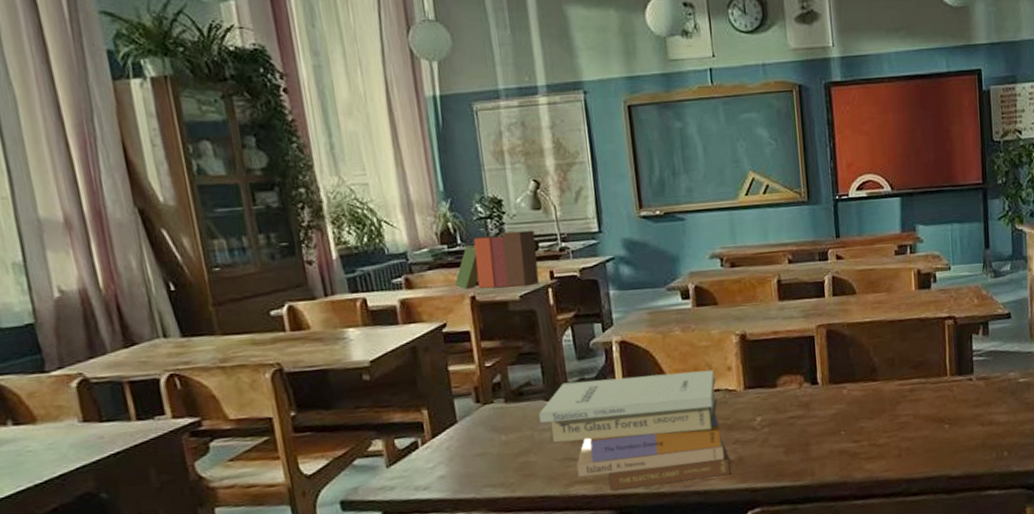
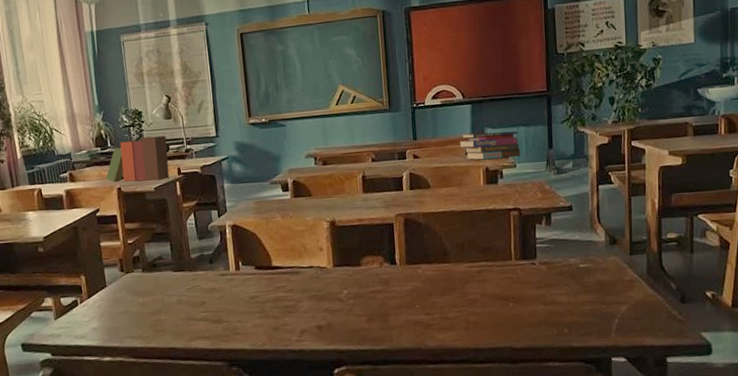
books: present [538,369,732,491] -> none [168,250,322,346]
books: none [888,228,956,262] -> present [460,131,521,160]

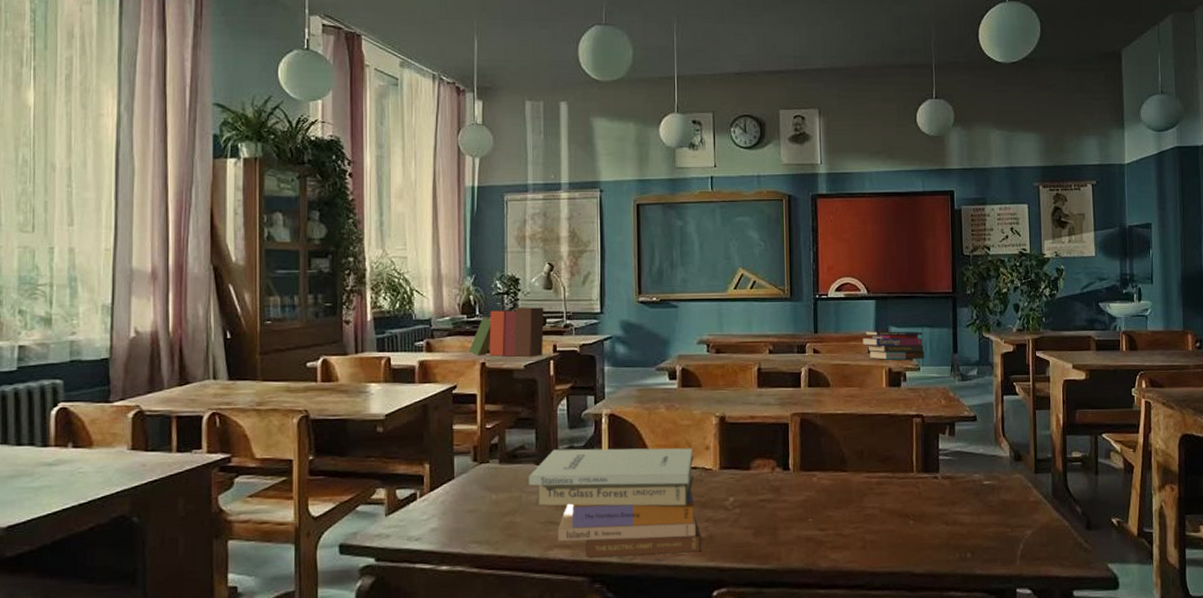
books: none [168,250,322,346] -> present [529,448,702,558]

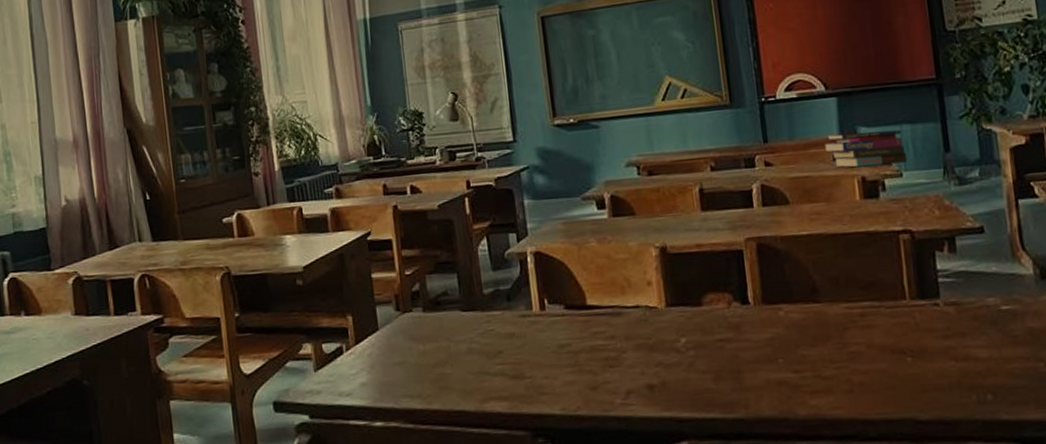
books: present [468,307,544,358] -> none [378,141,456,199]
books: present [529,448,702,558] -> none [455,284,655,410]

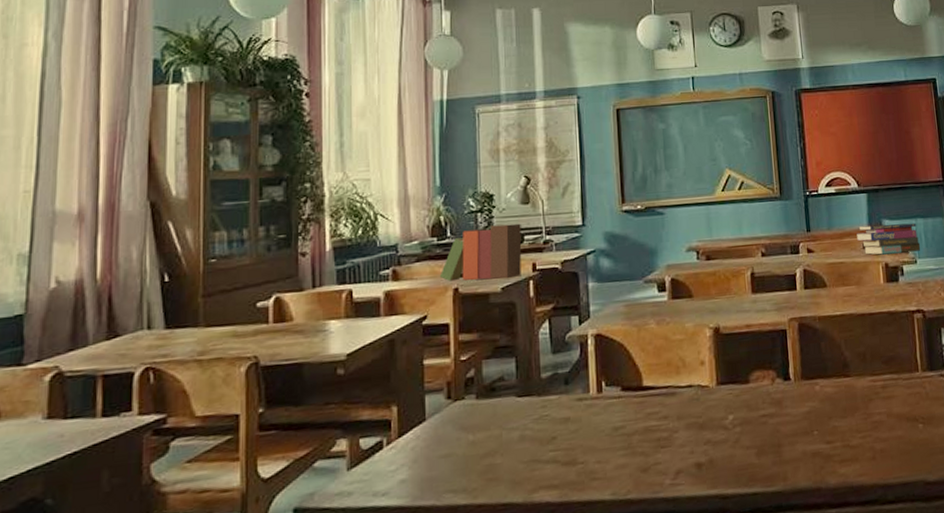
books: none [378,141,456,199] -> present [439,223,522,282]

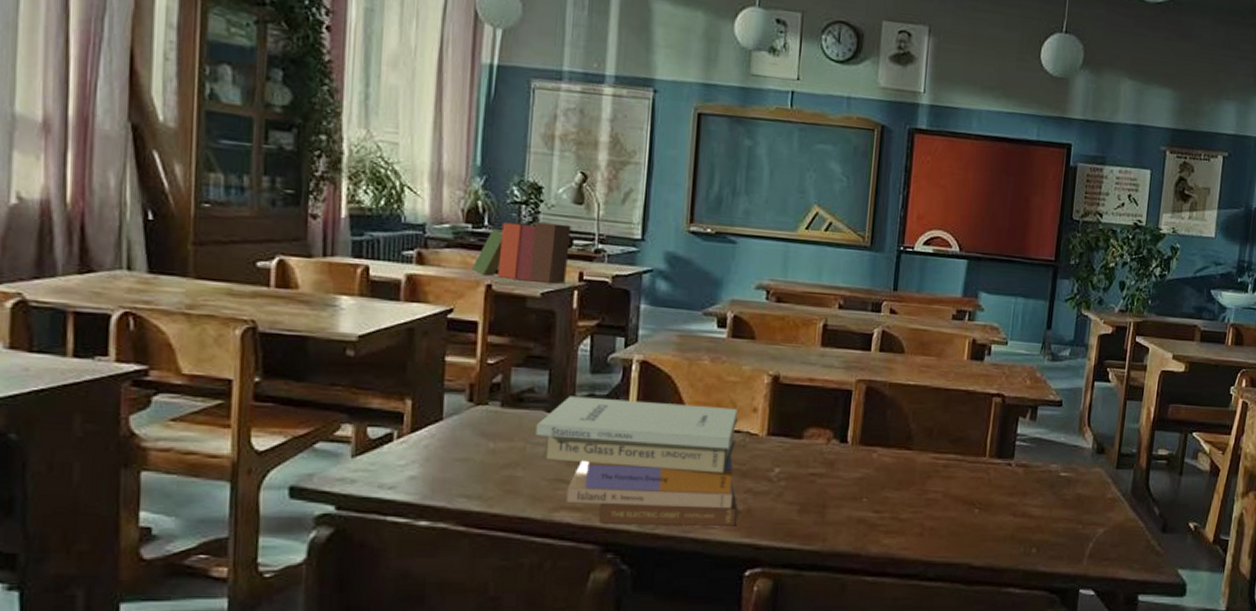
books: none [509,364,702,498] -> present [535,396,738,526]
books: present [857,223,921,255] -> none [947,295,1016,332]

